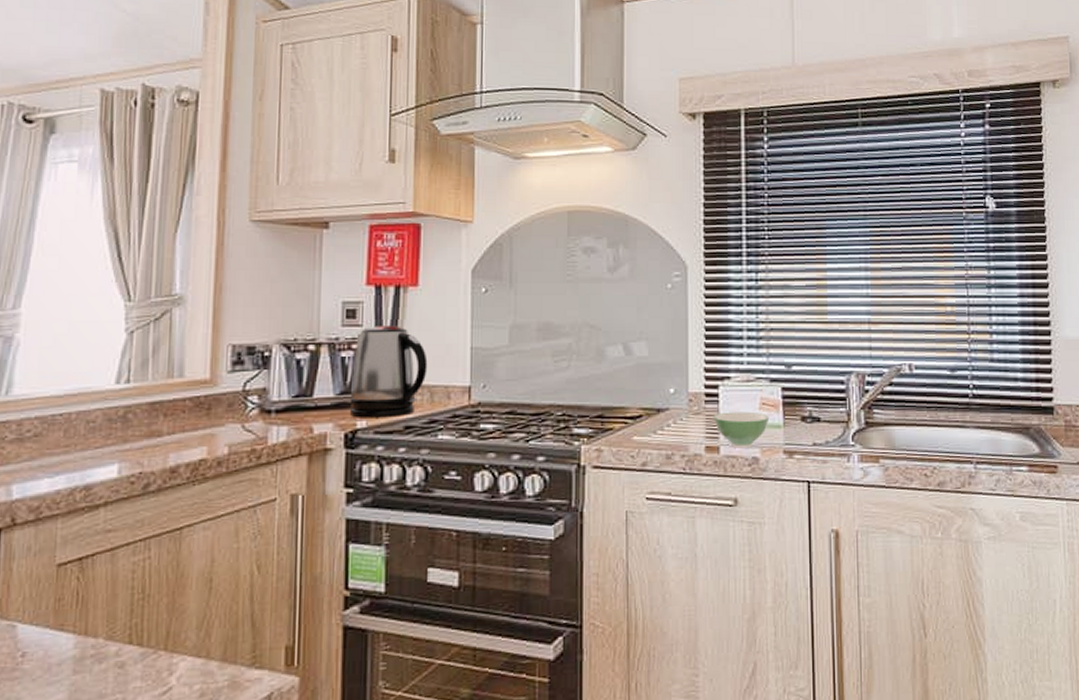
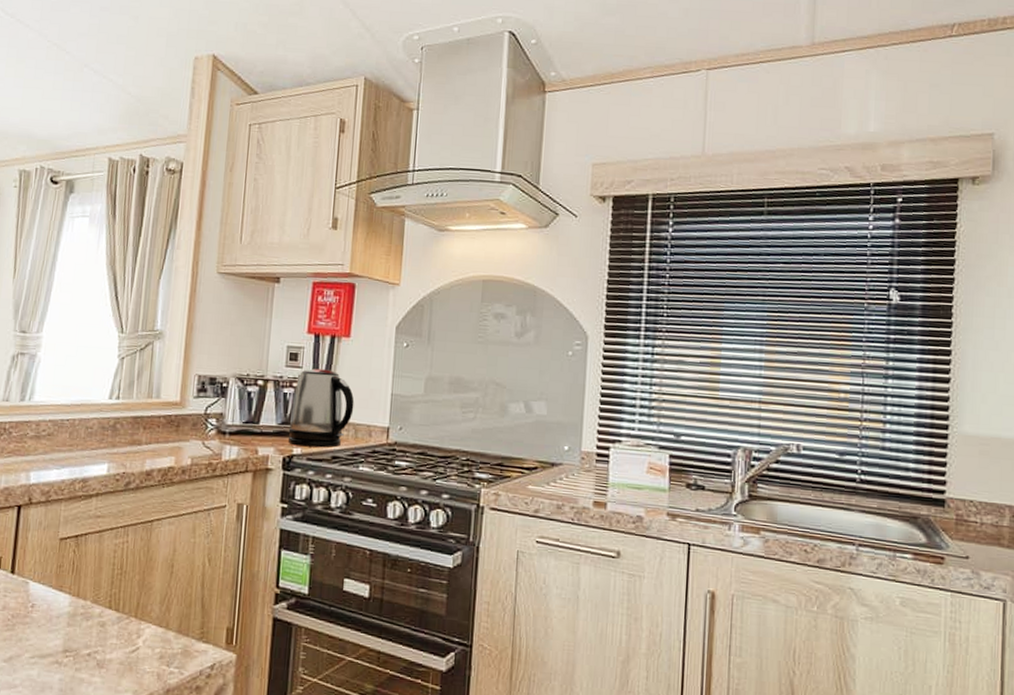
bowl: present [713,411,770,449] -> none [602,472,656,507]

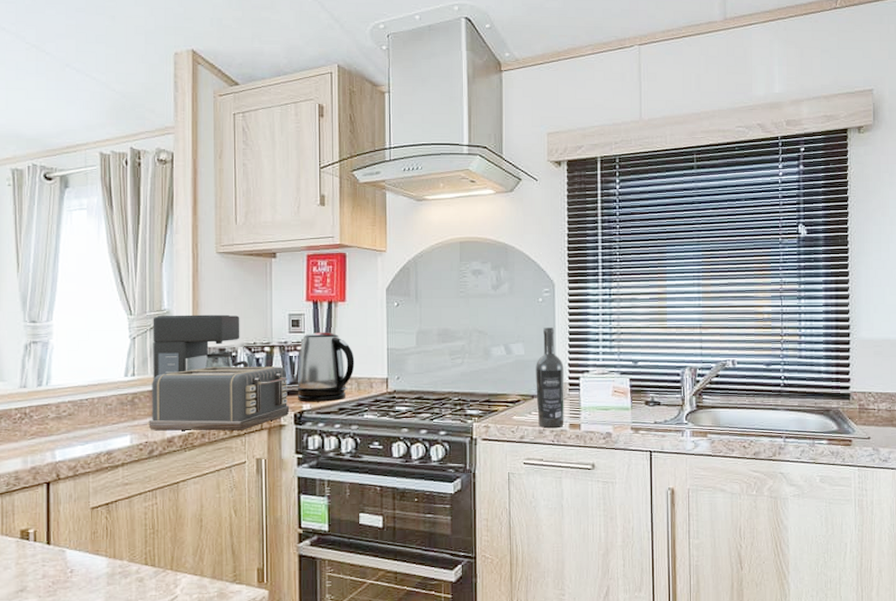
toaster: none [128,396,280,472] -> present [148,366,290,432]
coffee maker: none [138,336,240,404] -> present [153,314,249,379]
wine bottle: none [556,385,592,505] -> present [535,326,564,429]

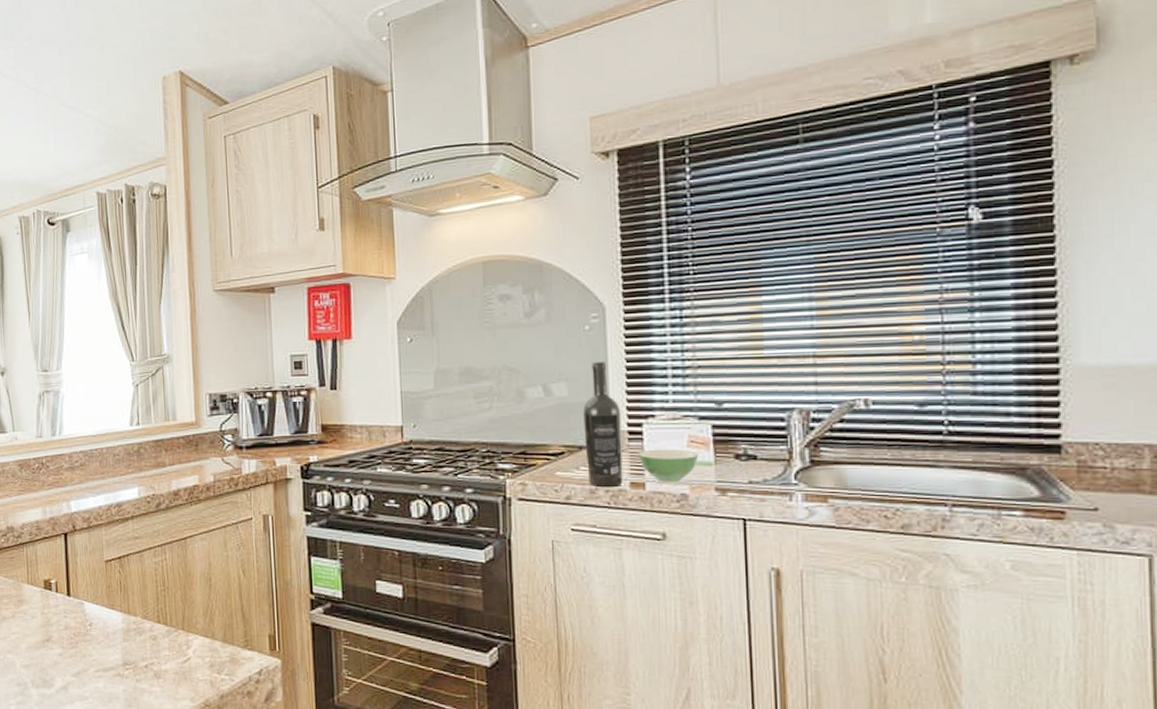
toaster: present [148,366,290,432] -> none [154,413,296,485]
coffee maker: present [153,314,249,379] -> none [154,357,251,428]
kettle: present [297,332,355,403] -> none [302,374,365,455]
bowl: none [575,397,620,426] -> present [637,449,699,485]

